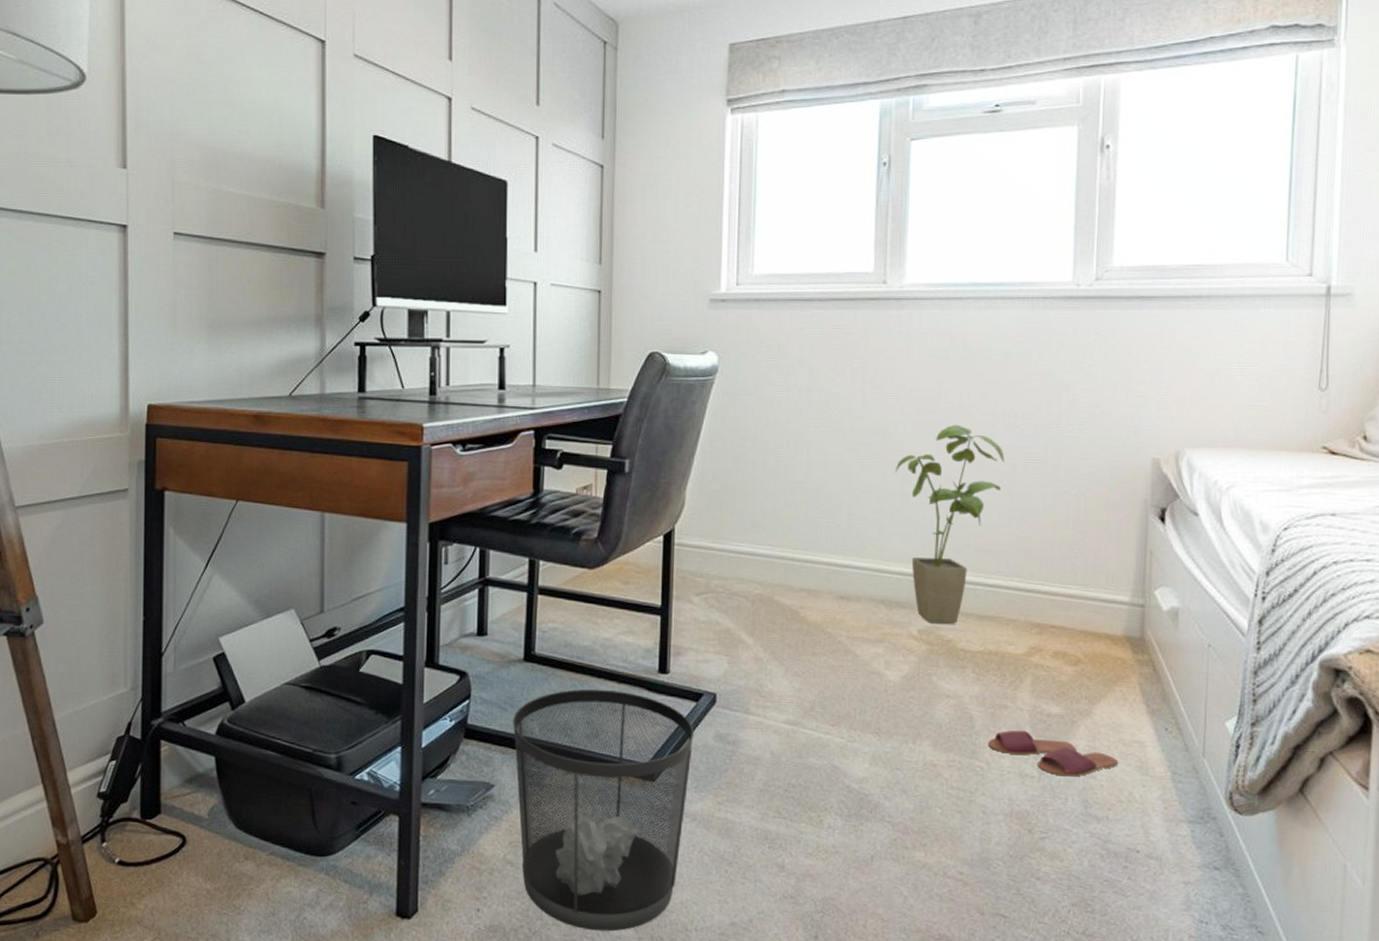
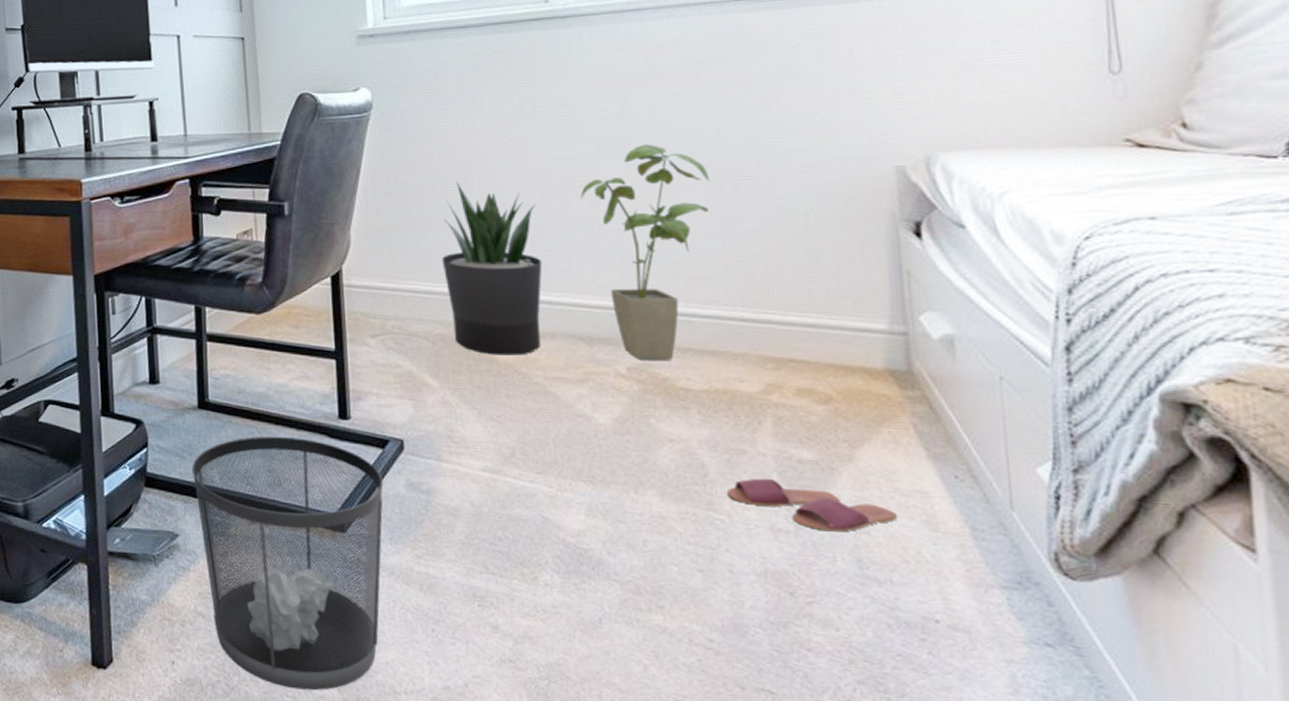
planter: none [767,449,856,616] -> present [441,181,543,355]

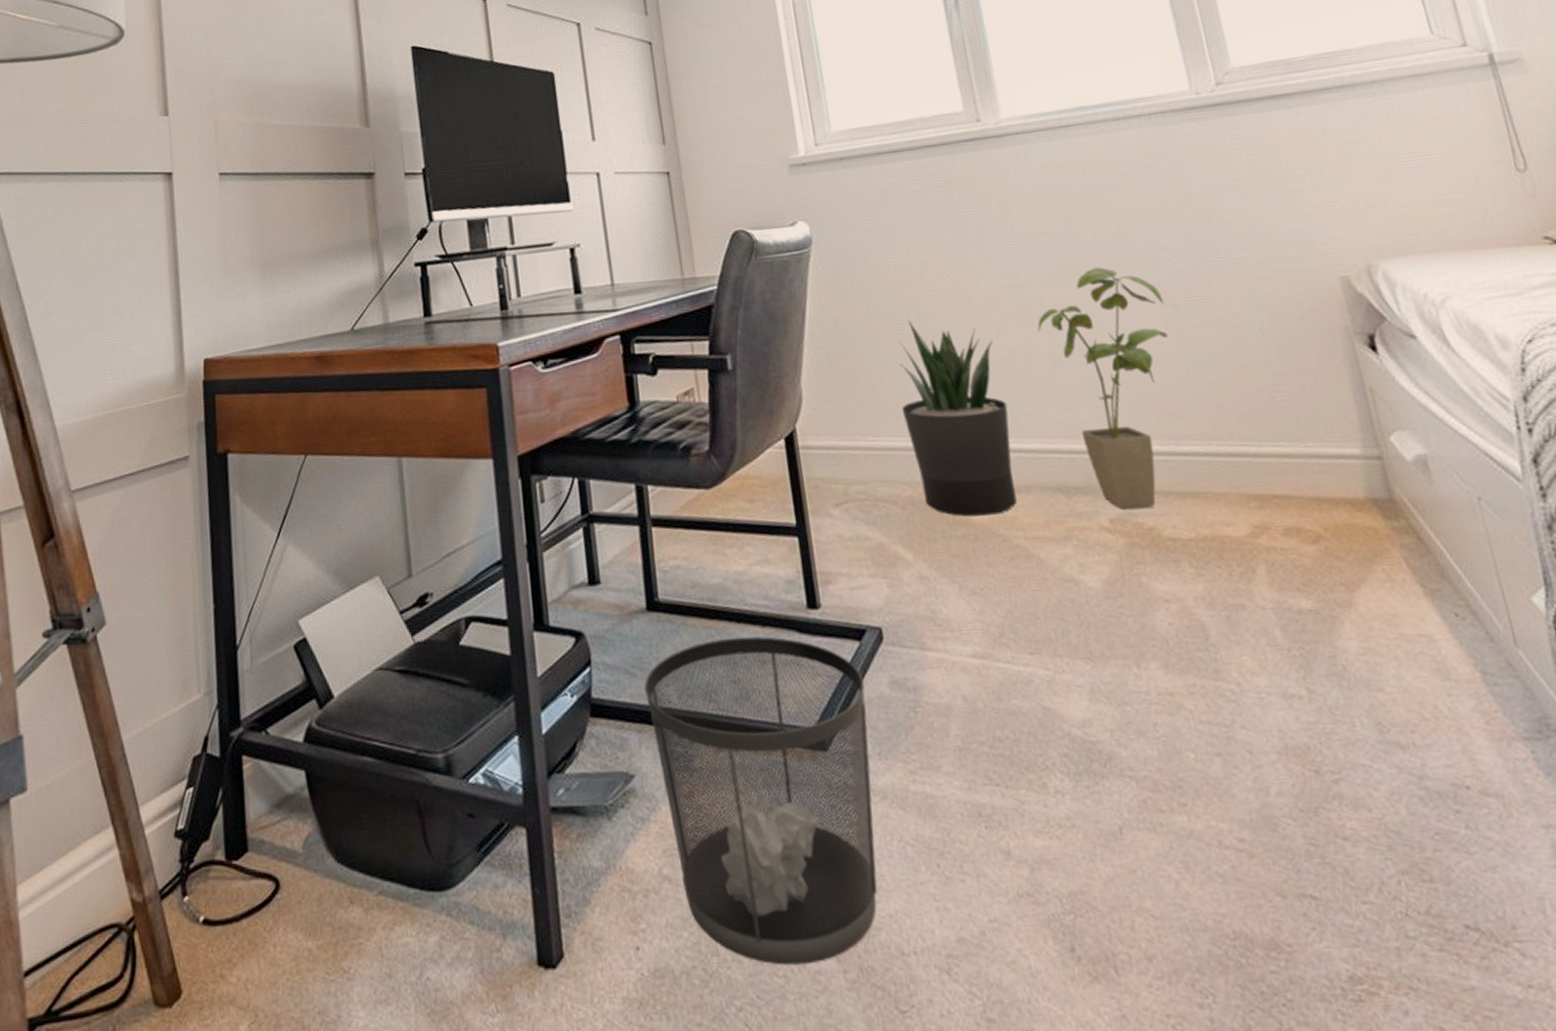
slippers: present [726,478,898,532] -> none [1231,635,1408,693]

